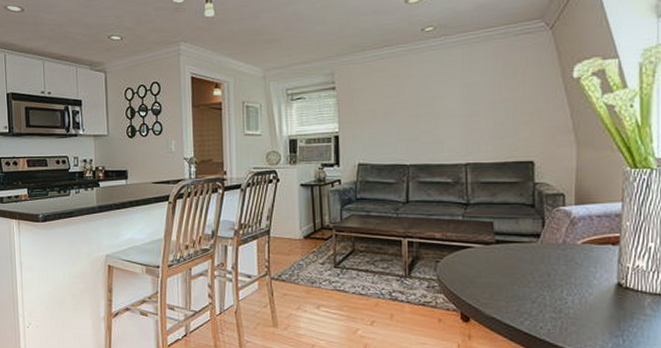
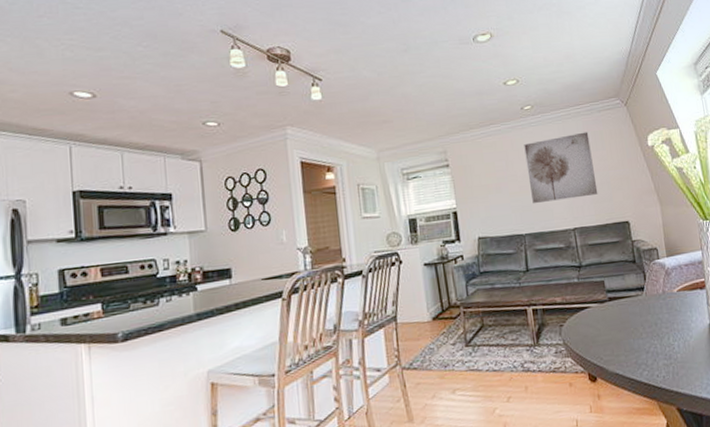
wall art: none [420,58,501,135] -> present [524,132,598,204]

